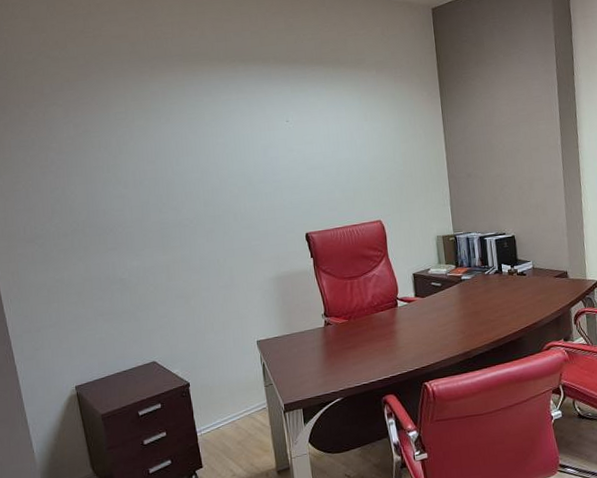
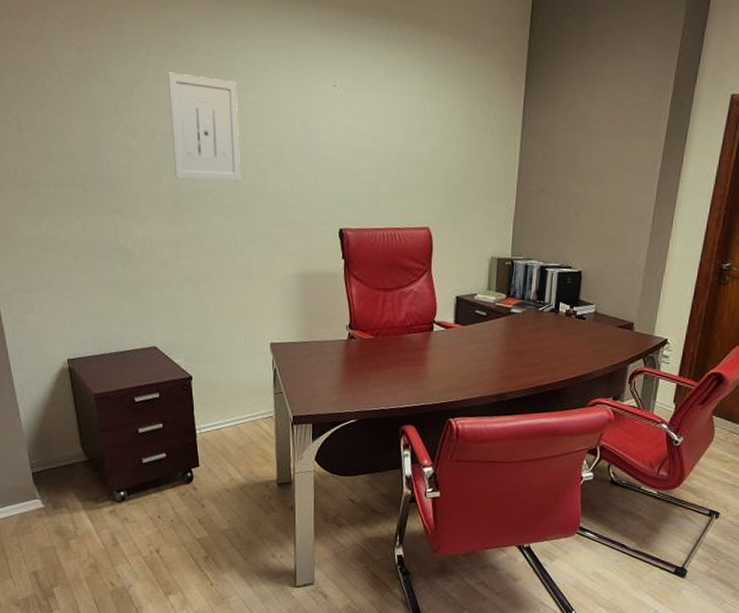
wall art: none [150,130,218,214] -> present [167,72,241,182]

